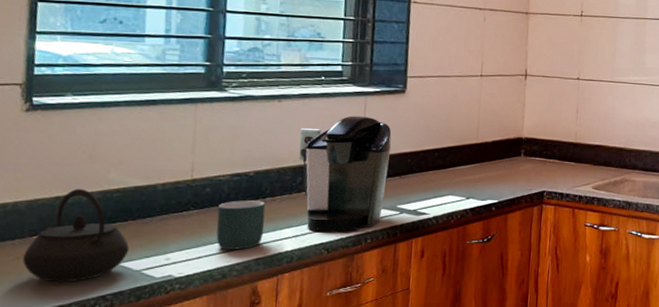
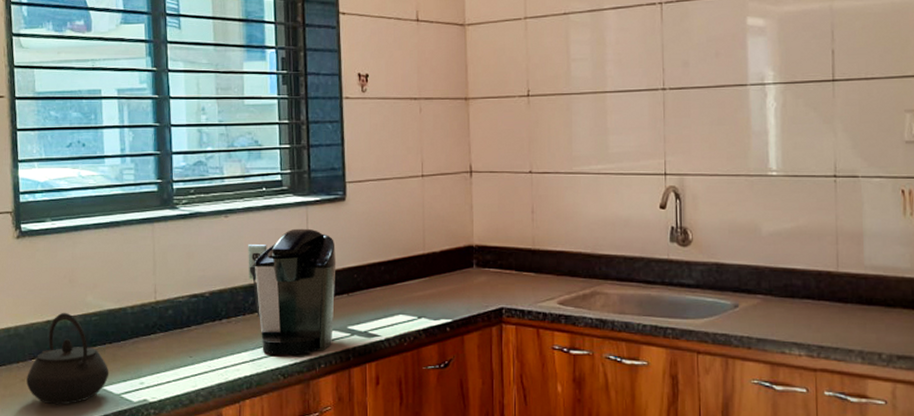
mug: present [216,200,266,250] -> none [180,322,223,375]

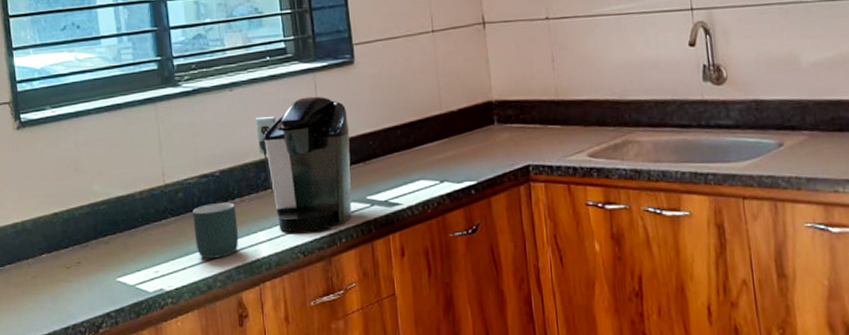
kettle: present [26,312,109,405] -> none [37,202,122,301]
mug: none [180,322,223,375] -> present [193,202,239,259]

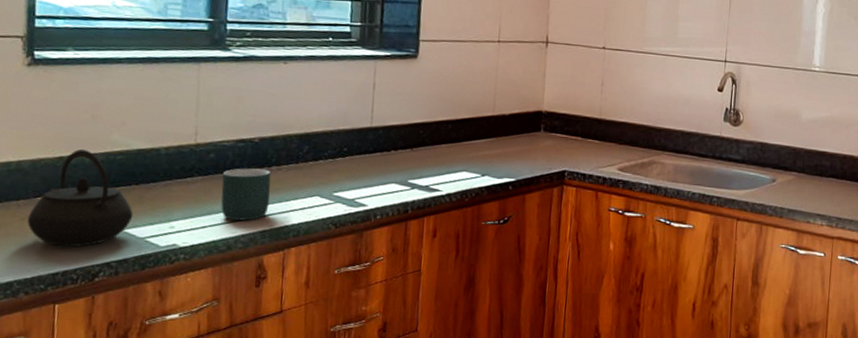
kettle: none [37,202,122,301] -> present [27,148,134,247]
coffee maker: present [256,96,352,232] -> none [305,81,403,205]

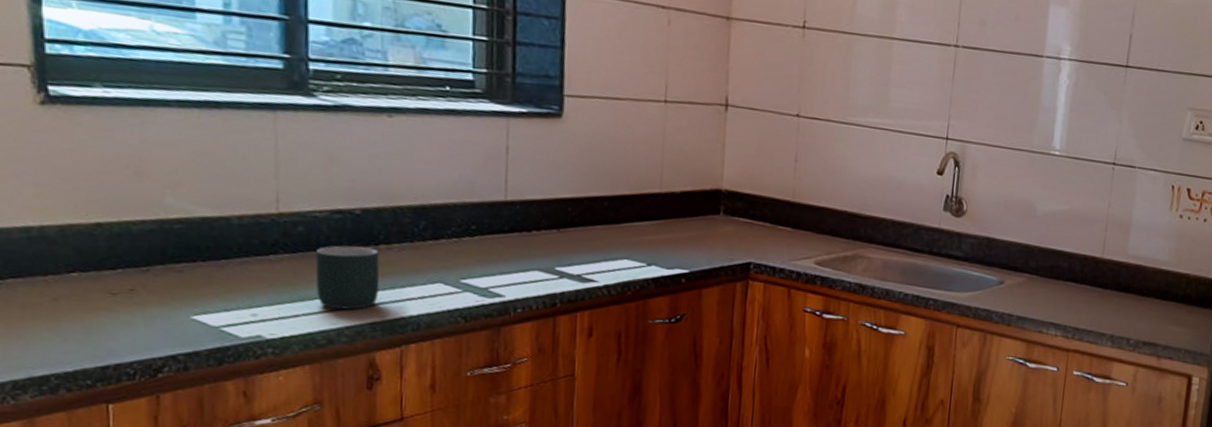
kettle: present [27,148,134,247] -> none [61,213,202,336]

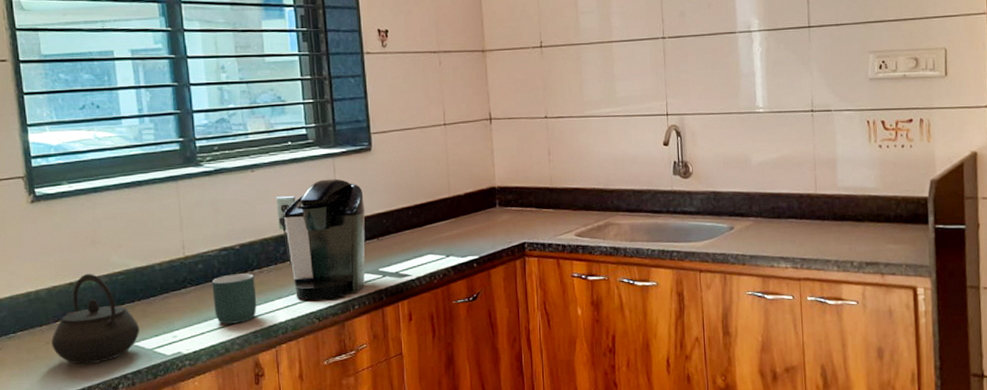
kettle: none [61,213,202,336] -> present [52,273,140,365]
coffee maker: none [419,143,545,295] -> present [276,178,366,300]

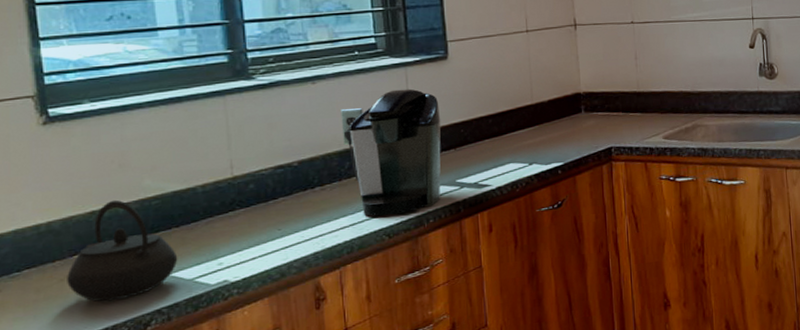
mug: present [212,273,257,324] -> none [266,191,318,248]

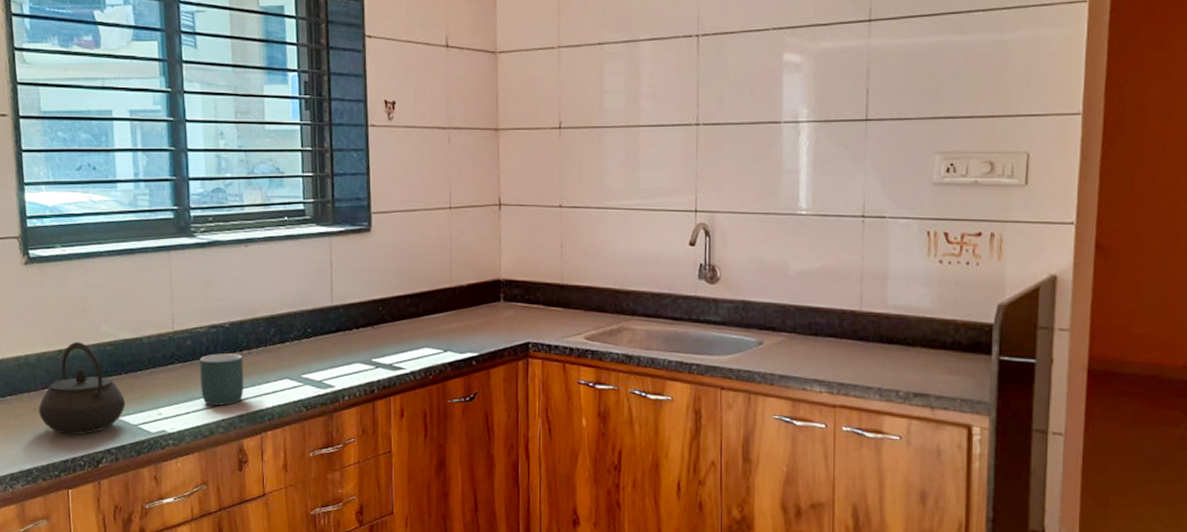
mug: none [266,191,318,248] -> present [200,353,244,406]
coffee maker: present [341,88,441,216] -> none [269,259,361,388]

